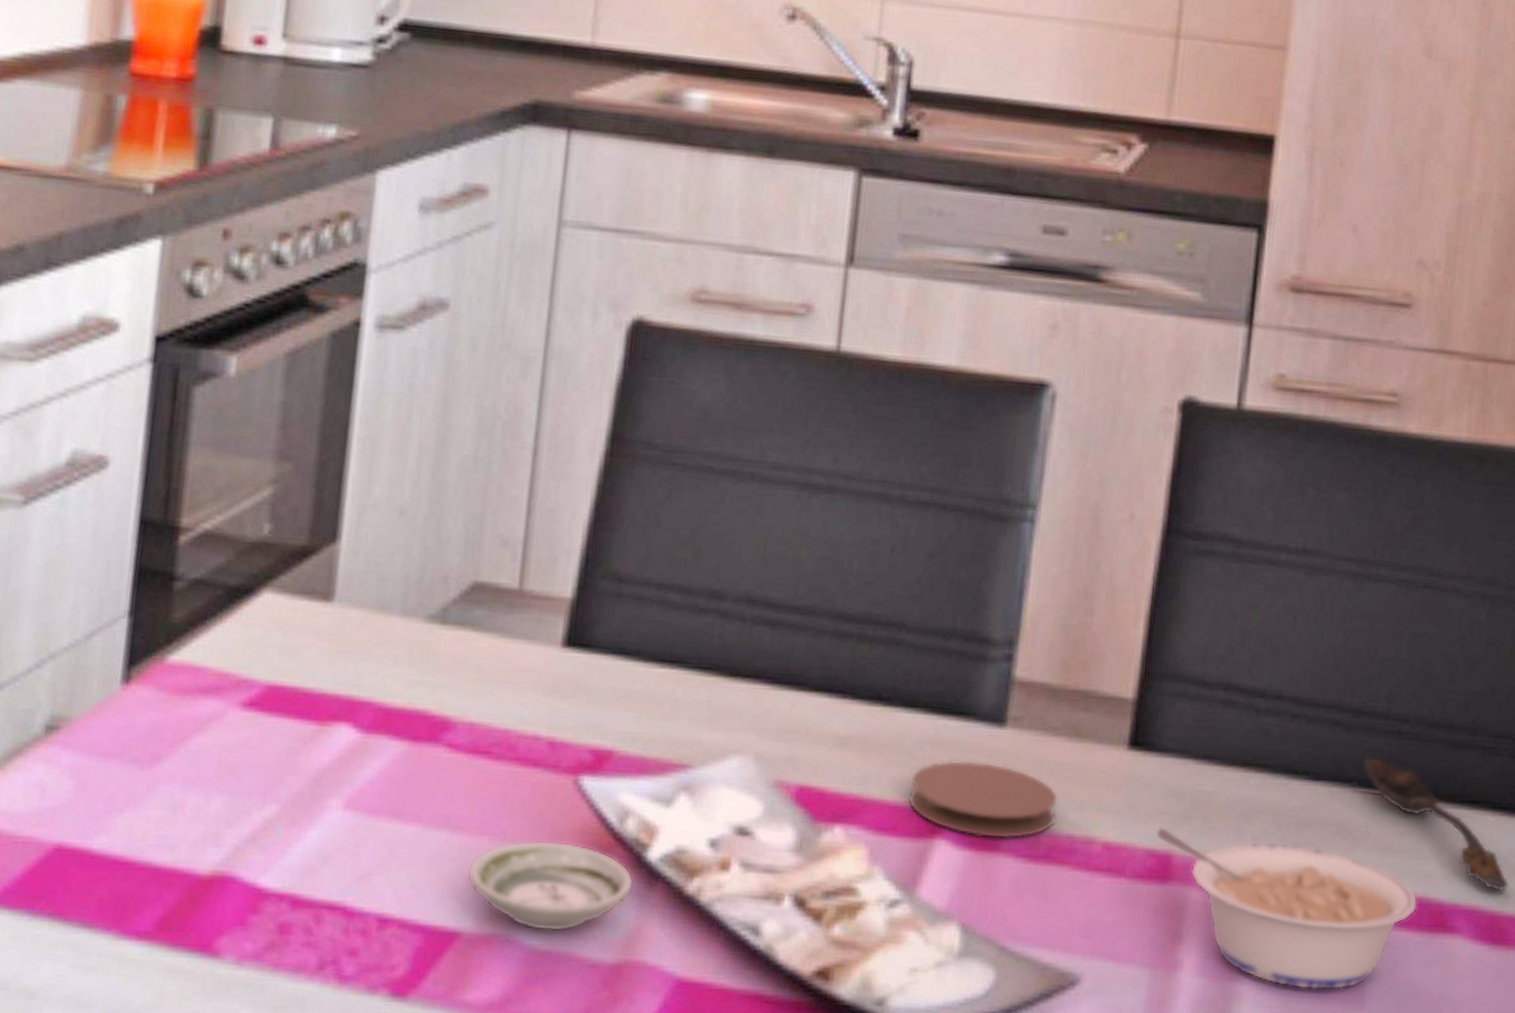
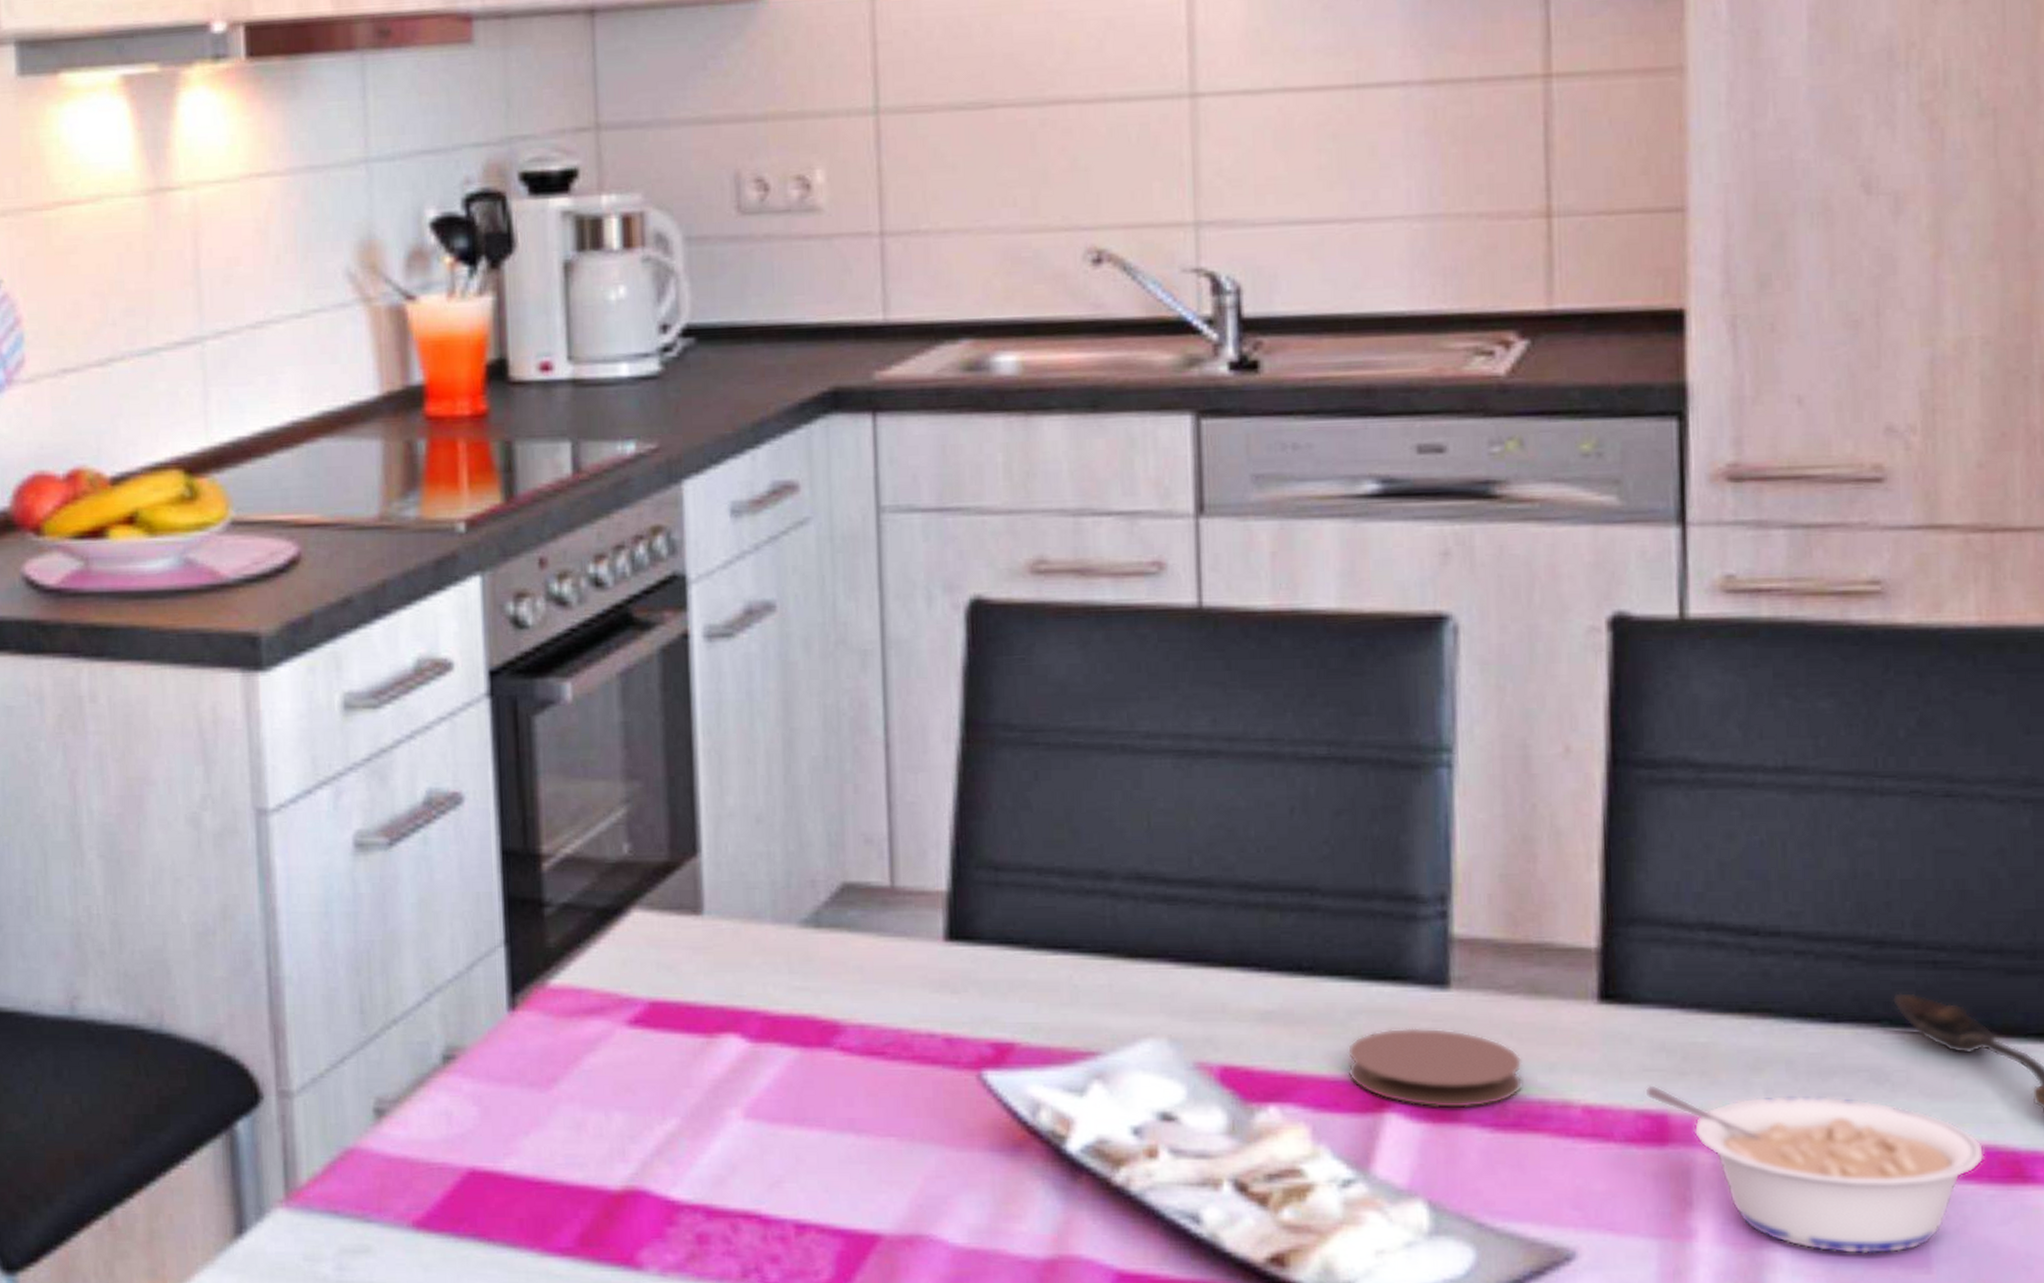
saucer: present [467,840,634,932] -> none [880,1138,1057,1230]

